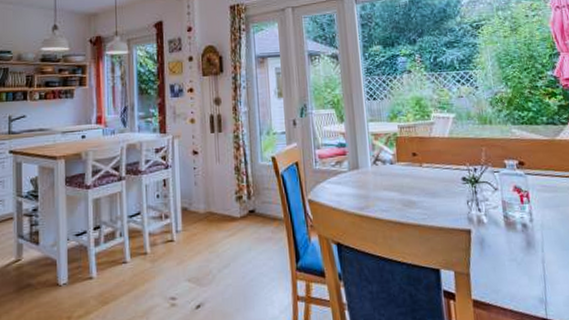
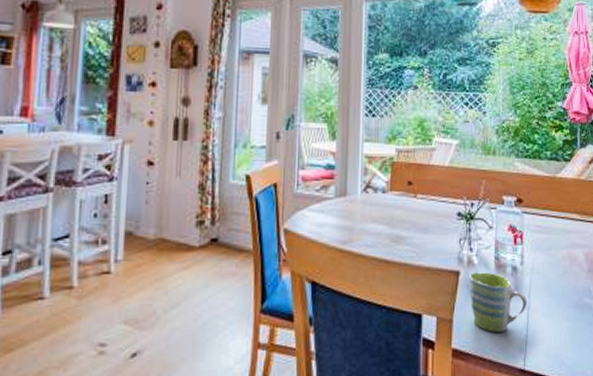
mug: none [481,229,542,285] -> present [469,272,528,333]

